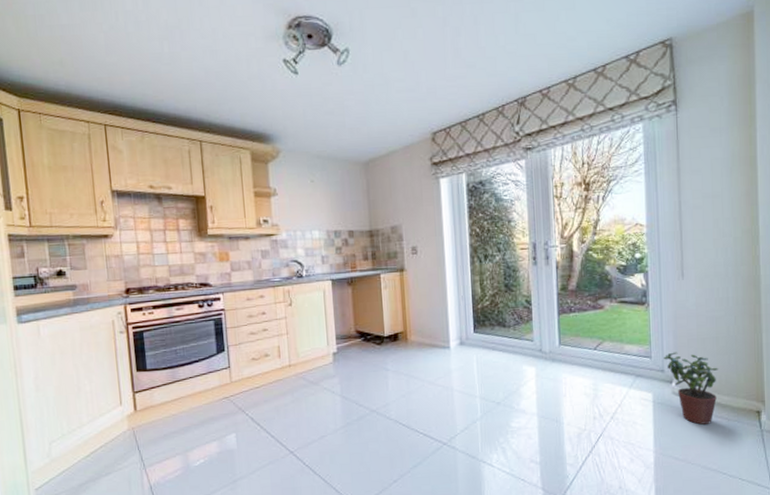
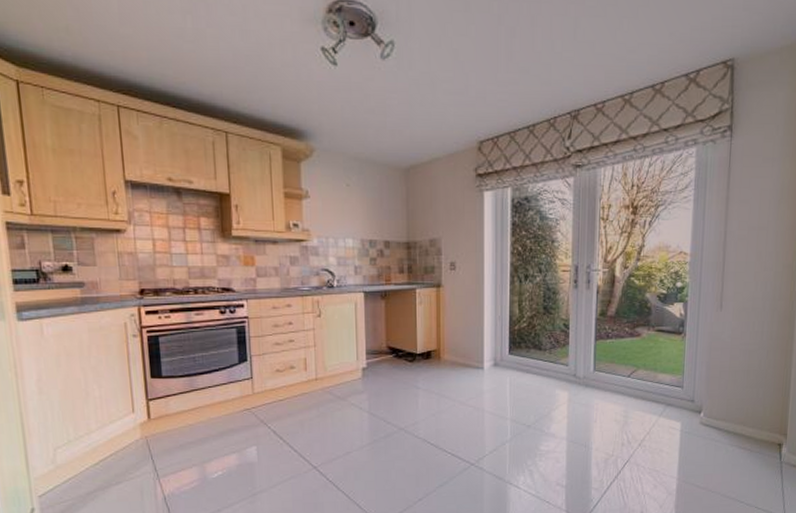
potted plant: present [664,352,718,425] -> none [695,383,746,455]

